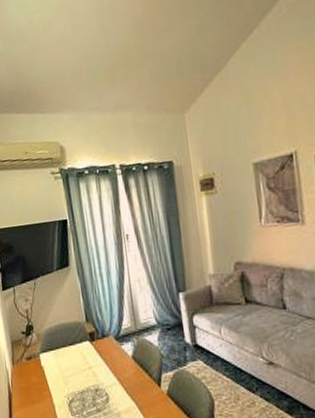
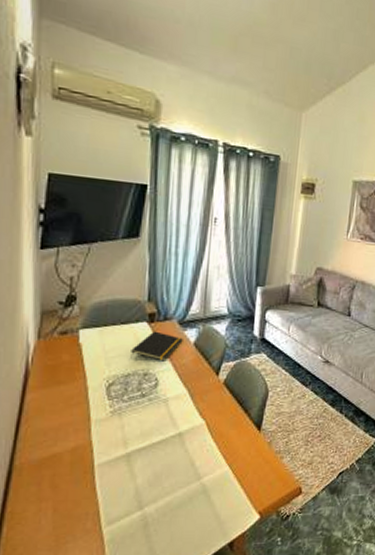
notepad: none [81,348,122,377] -> present [130,331,183,362]

